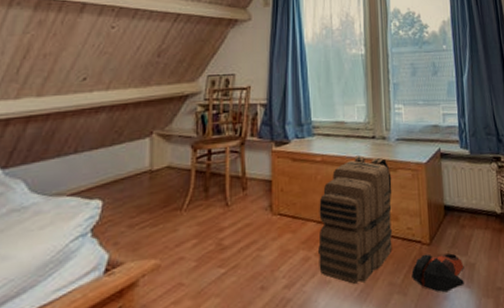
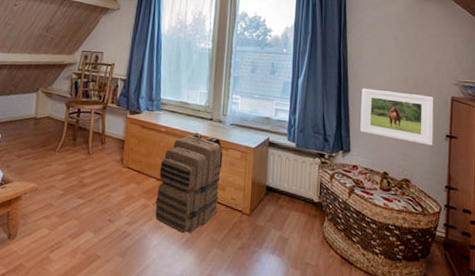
bag: present [411,253,464,293] -> none [231,222,278,257]

